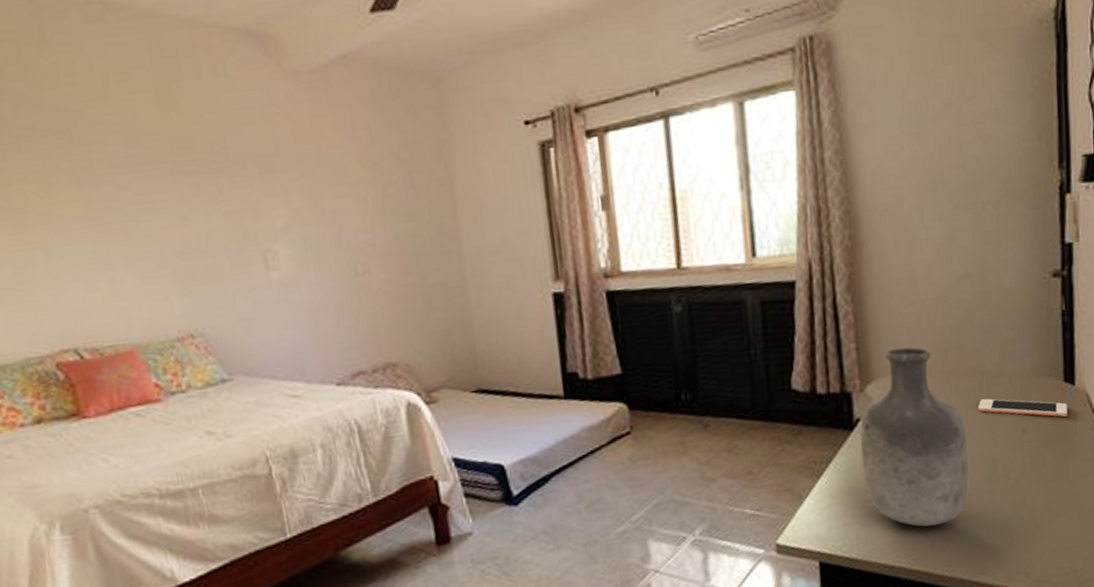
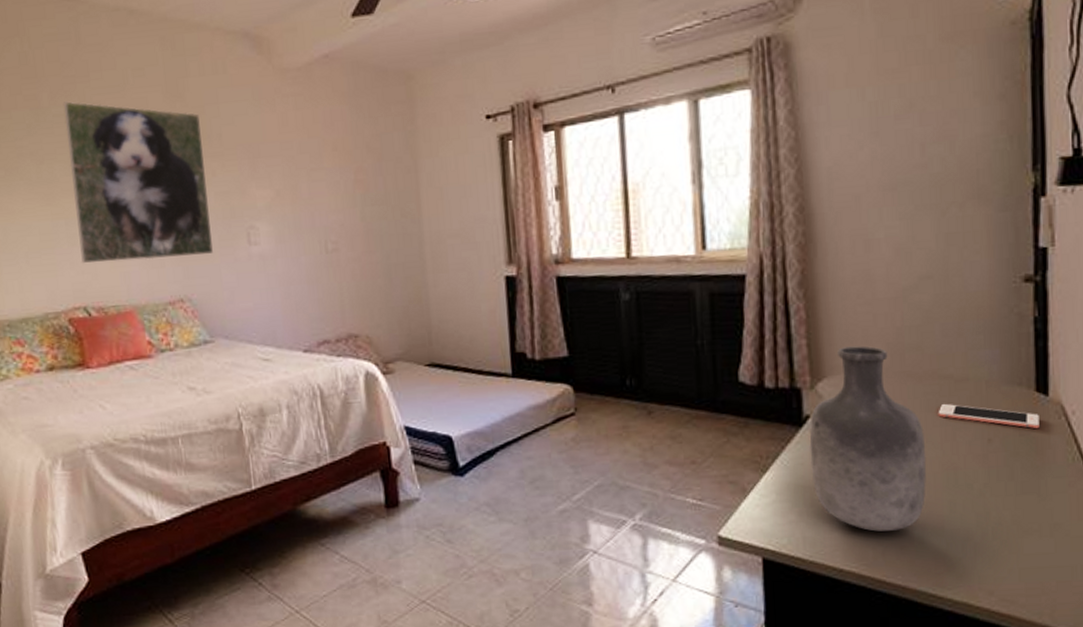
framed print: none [30,111,225,300] -> present [63,101,213,264]

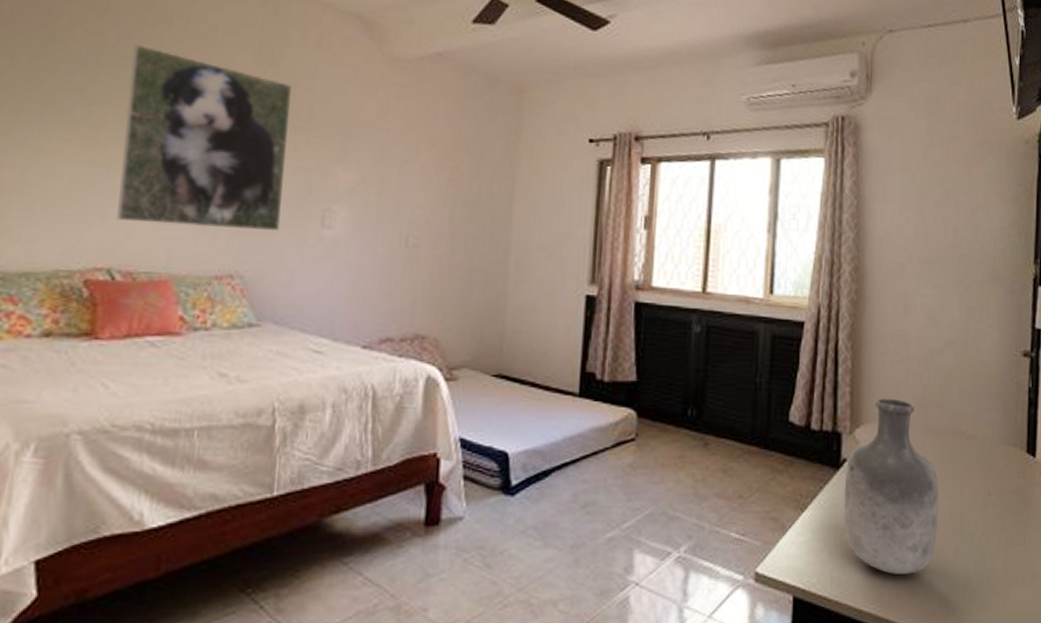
cell phone: present [938,403,1040,428] -> none [951,457,1028,485]

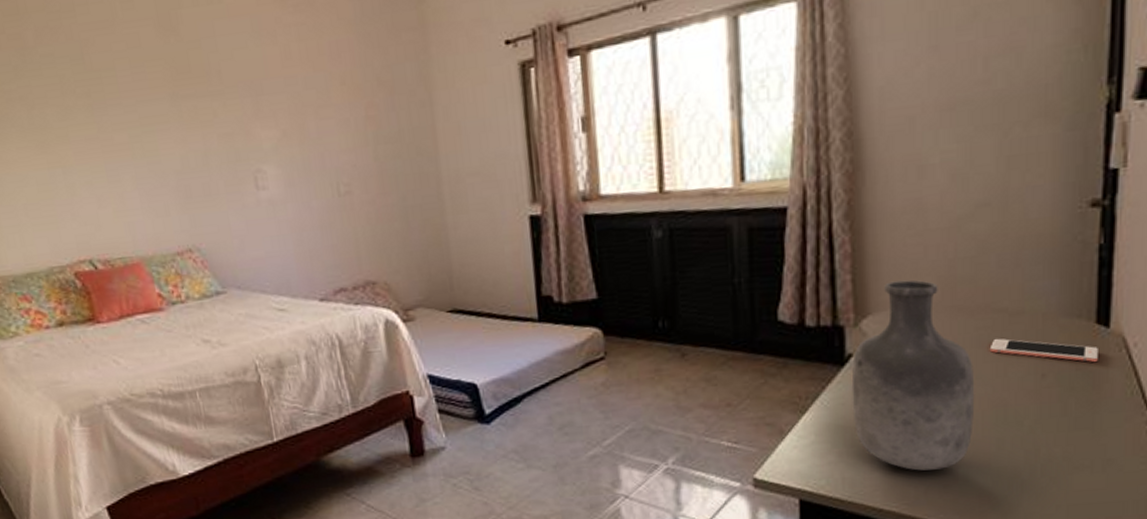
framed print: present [115,44,291,232] -> none [49,40,219,215]
cell phone: none [951,457,1028,485] -> present [989,338,1098,362]

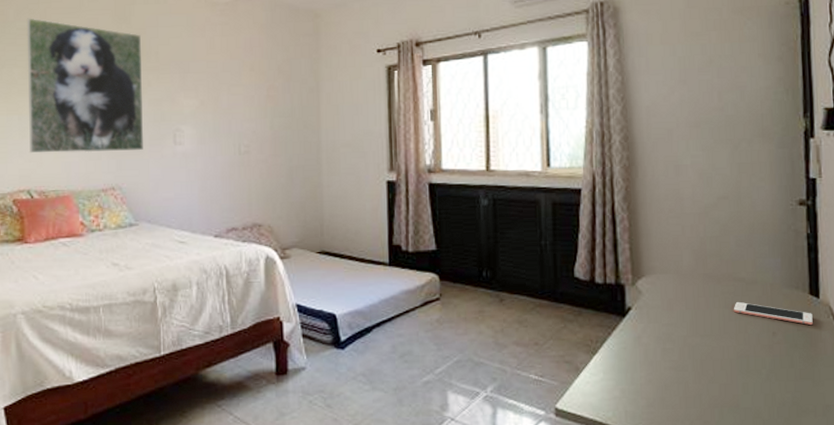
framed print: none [49,40,219,215] -> present [26,18,143,154]
vase: present [851,280,975,471] -> none [631,251,724,408]

